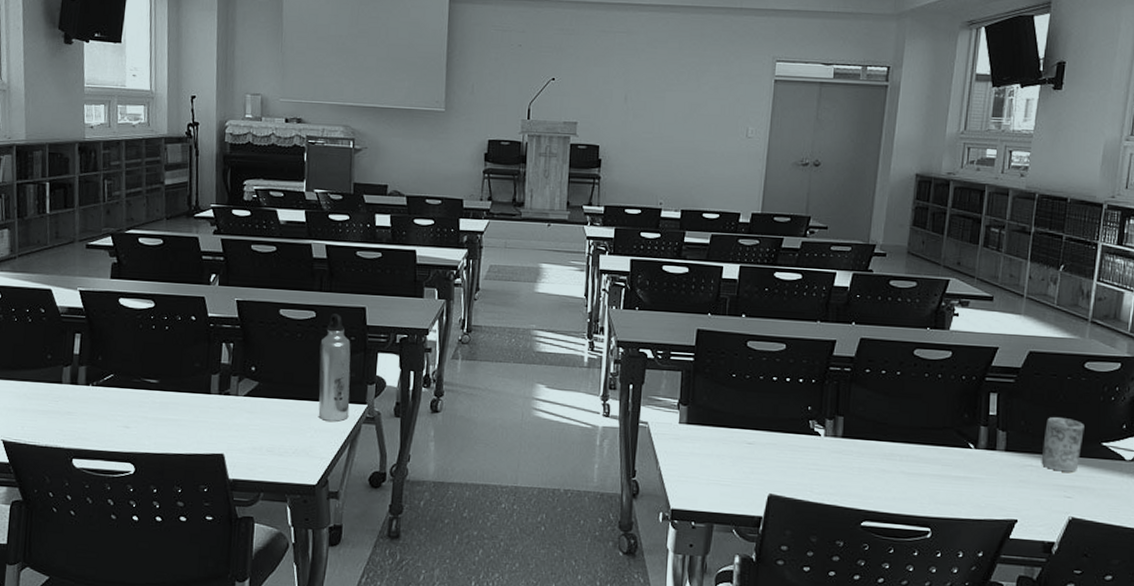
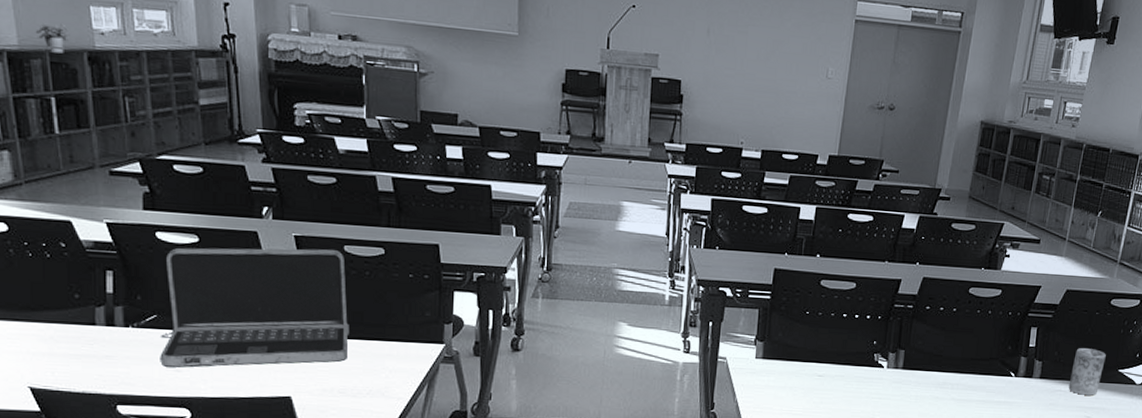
potted plant: none [39,120,67,145] -> present [35,23,70,54]
laptop: none [113,312,280,424] -> present [160,247,349,368]
water bottle: present [318,314,351,423] -> none [391,251,426,363]

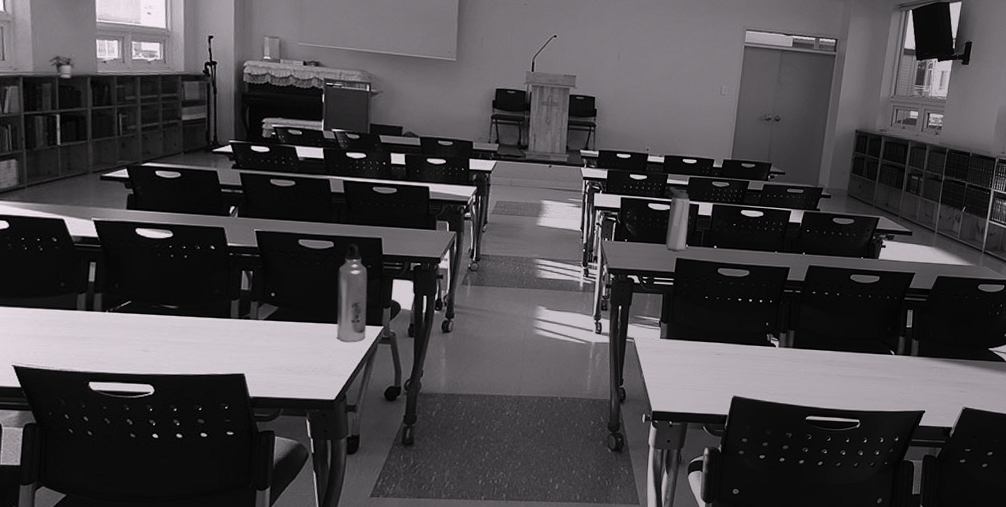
laptop: present [160,247,349,368] -> none [131,242,299,348]
water bottle: none [391,251,426,363] -> present [336,244,368,343]
water bottle: none [761,186,791,261] -> present [665,186,691,251]
mug: present [1068,348,1106,396] -> none [944,329,976,372]

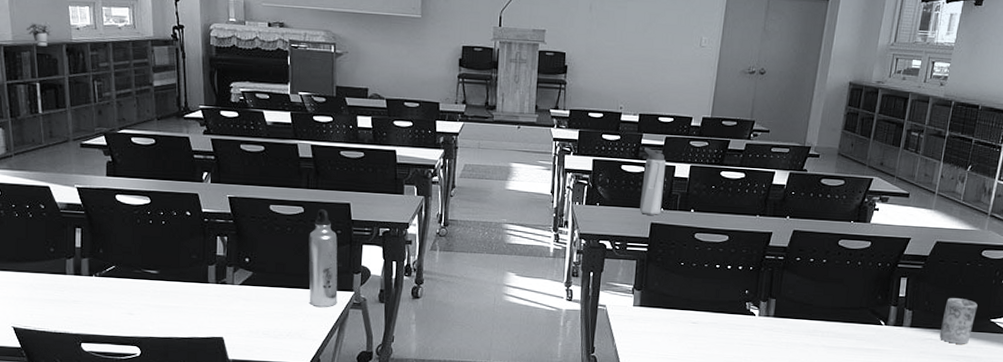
mug: none [944,329,976,372] -> present [939,298,978,344]

